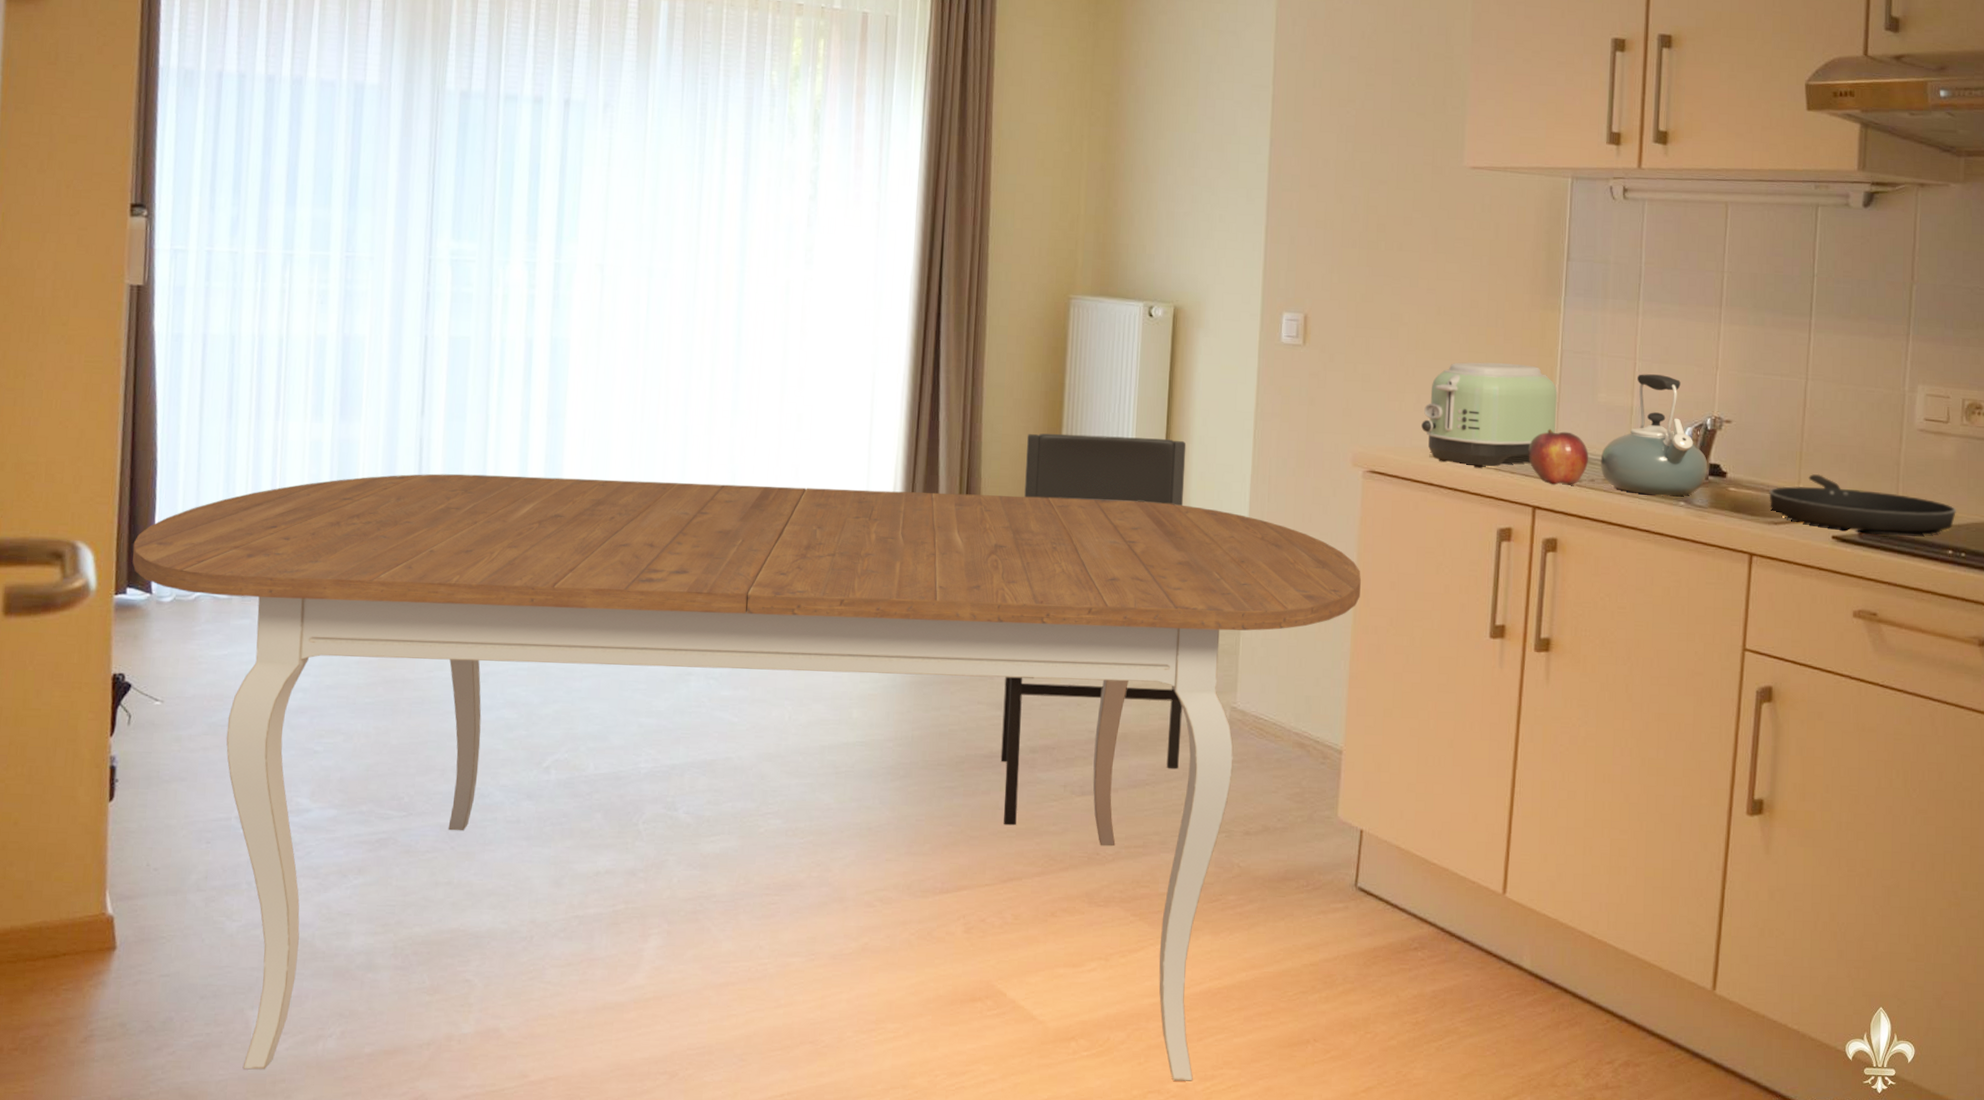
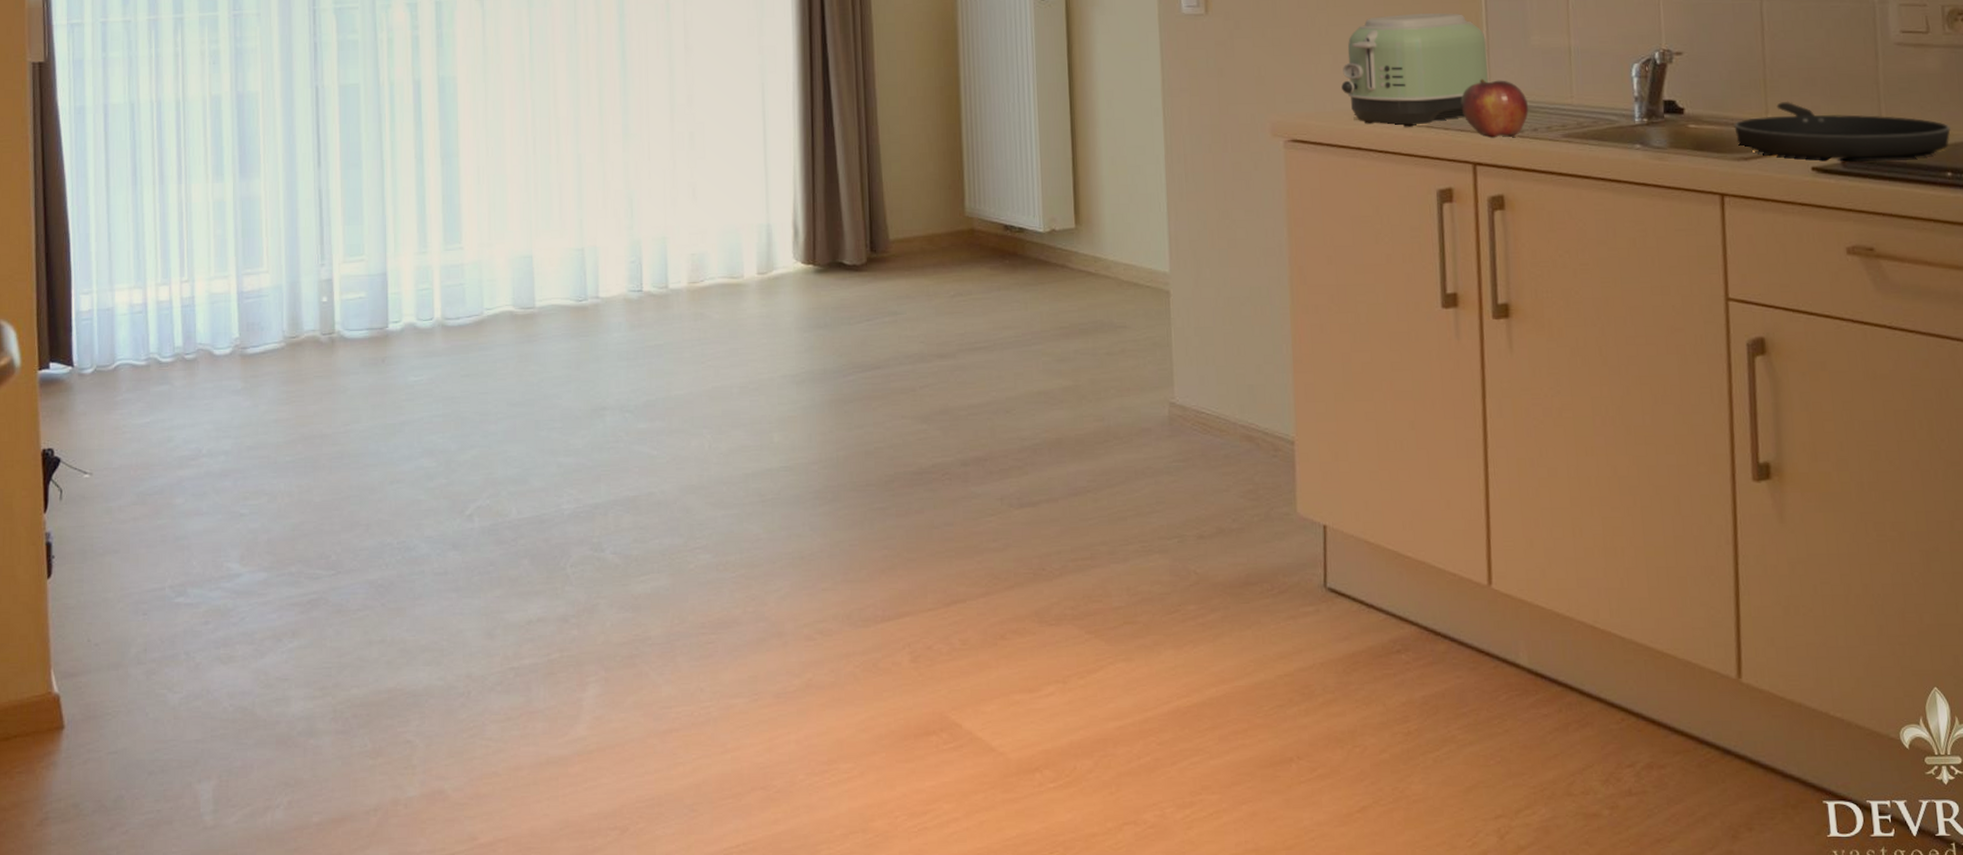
dining table: present [132,473,1361,1081] -> none [52,192,1296,846]
dining chair: present [1000,433,1186,826] -> none [926,125,1120,545]
kettle: present [1600,374,1708,497] -> none [1541,10,1663,140]

